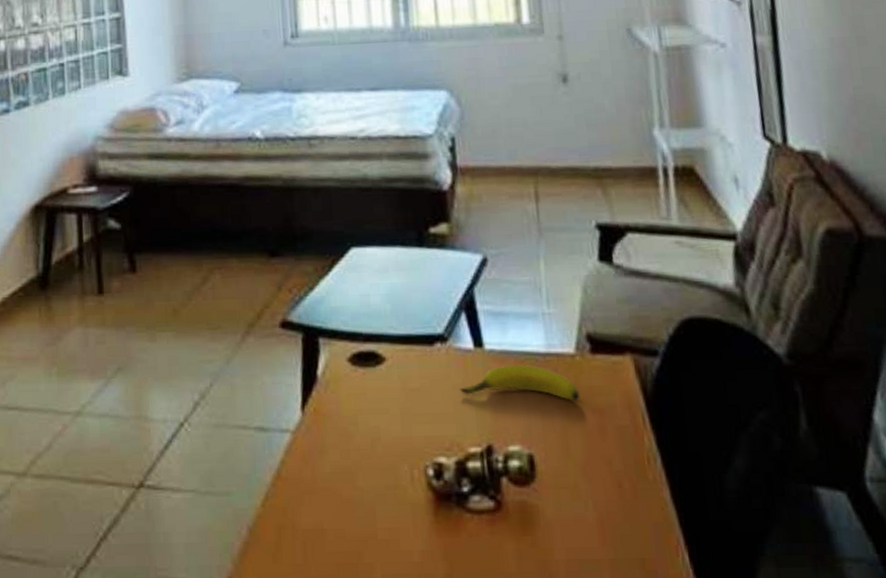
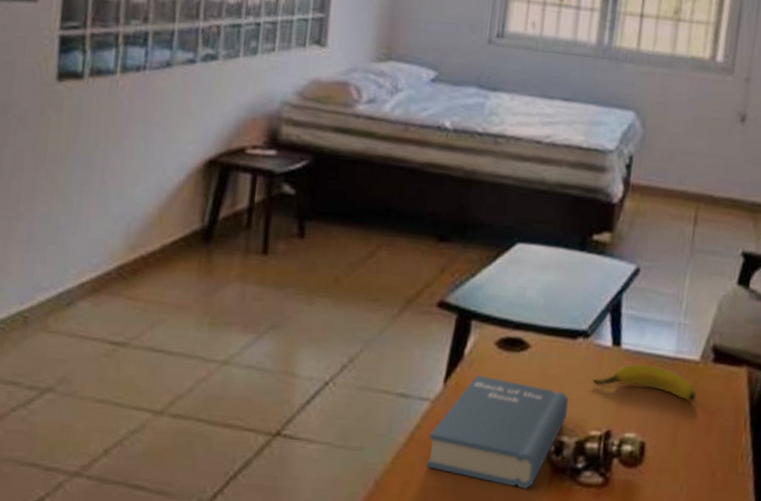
book: none [297,397,440,523] -> present [426,375,568,489]

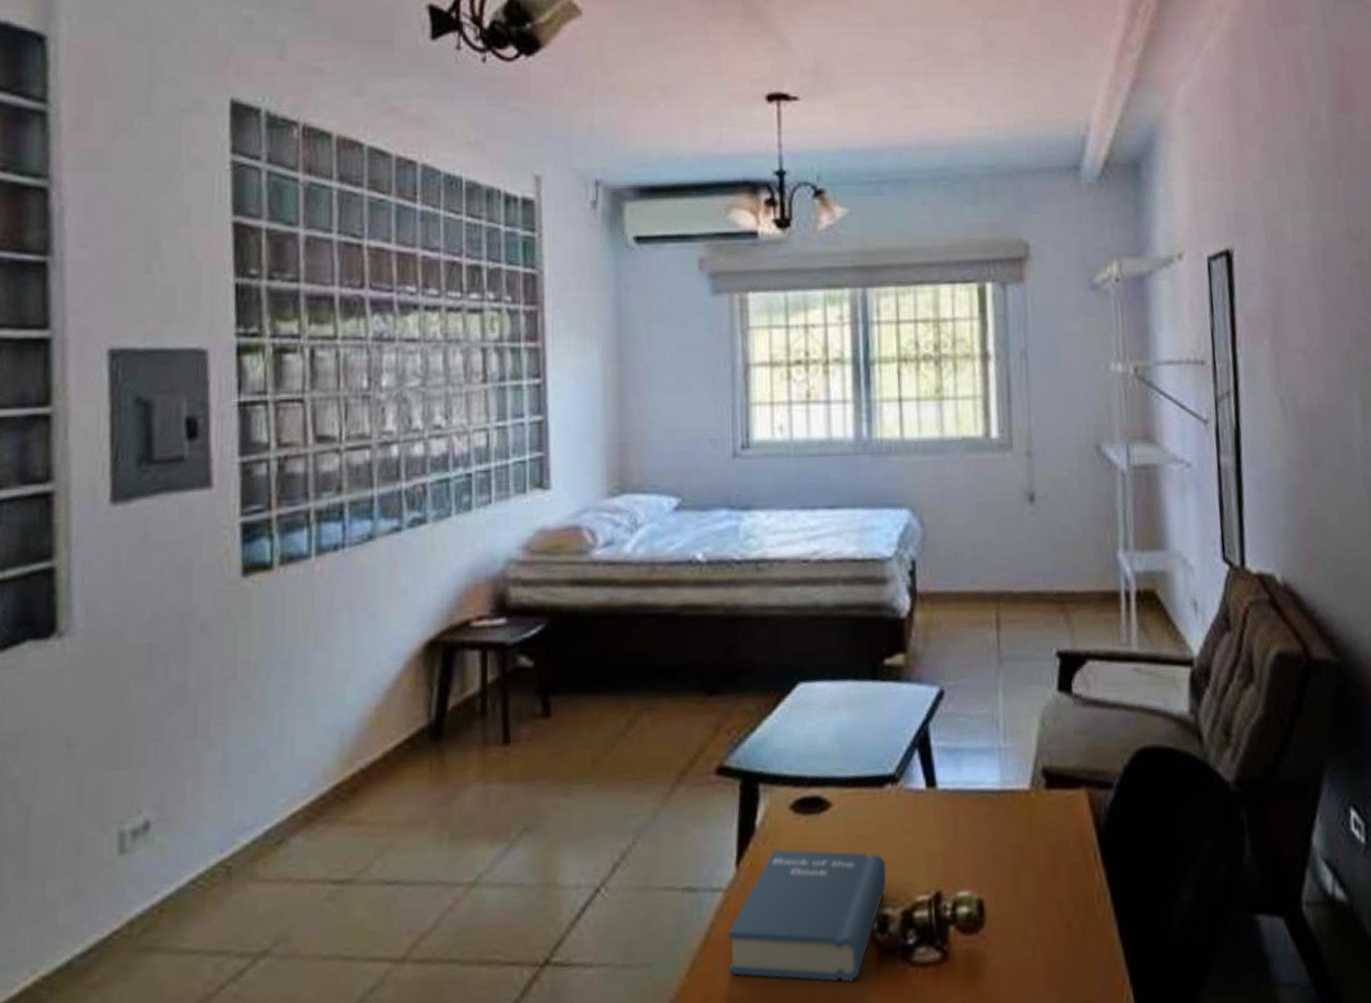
banana: present [592,363,696,401] -> none [909,804,1033,840]

